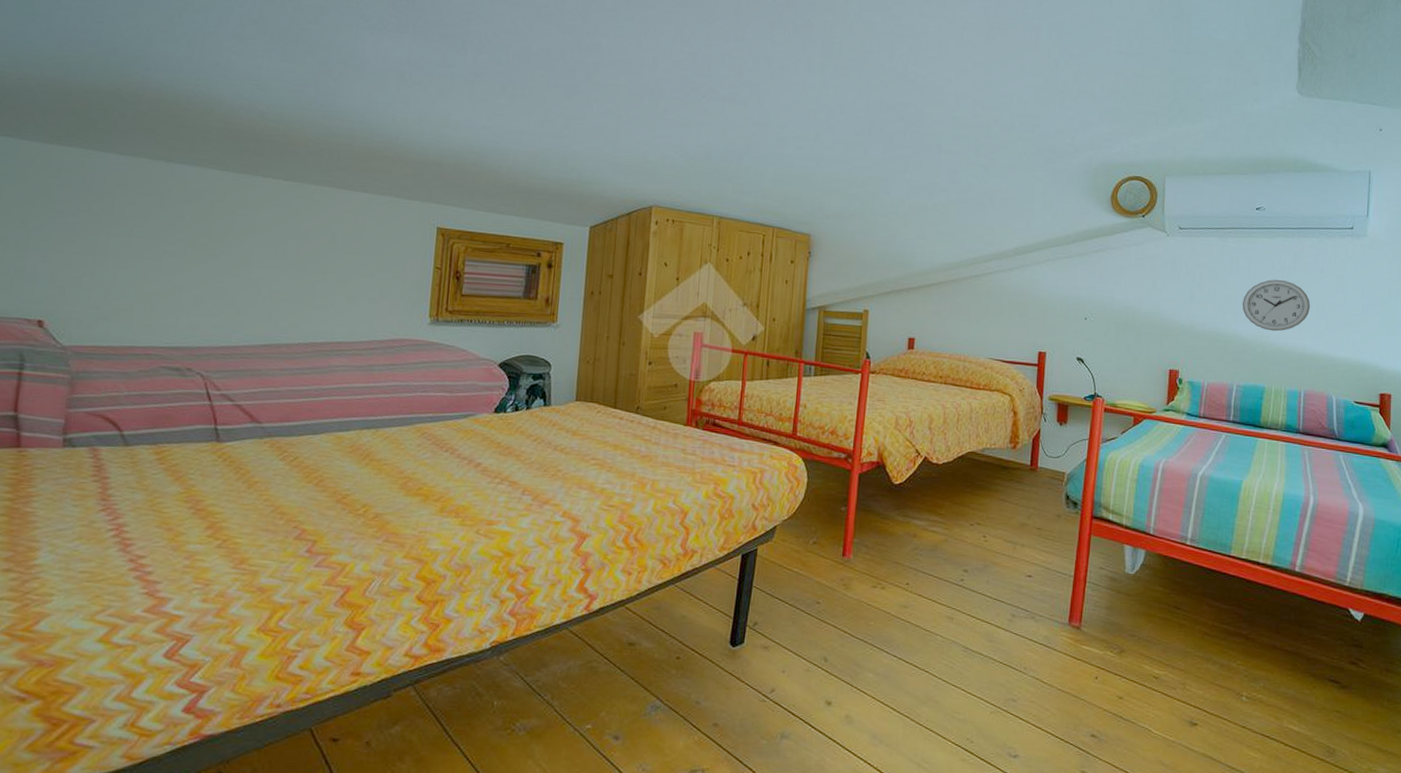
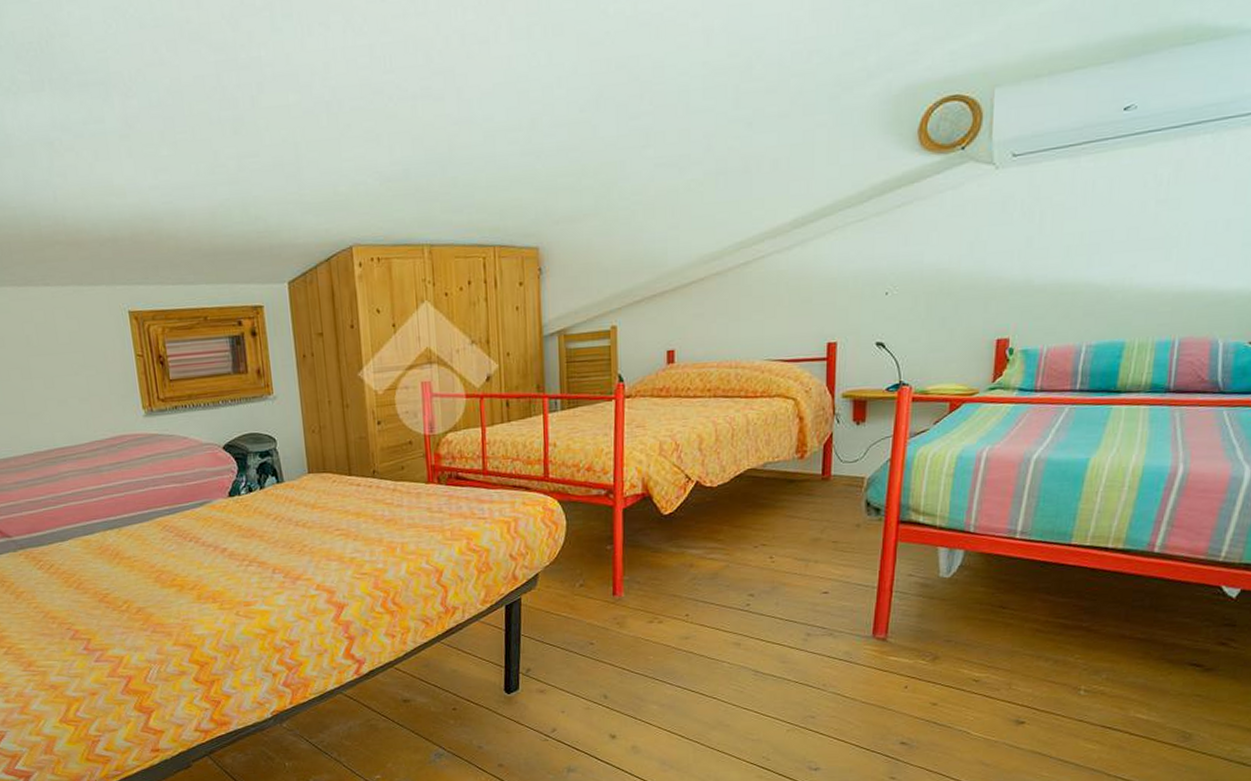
wall clock: present [1242,279,1311,332] -> none [1097,200,1196,270]

